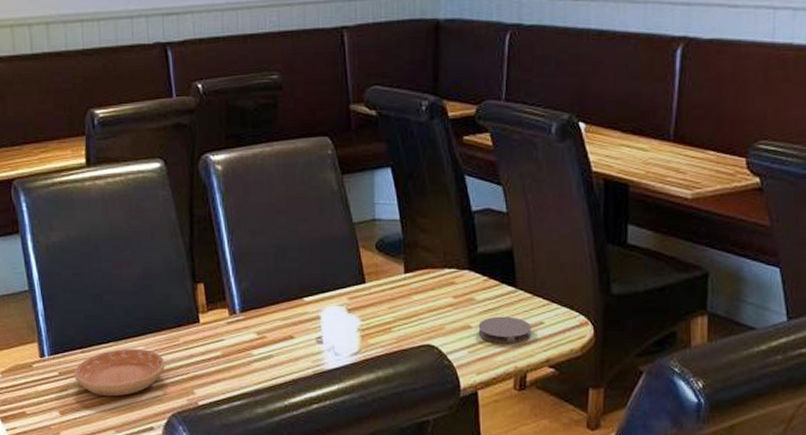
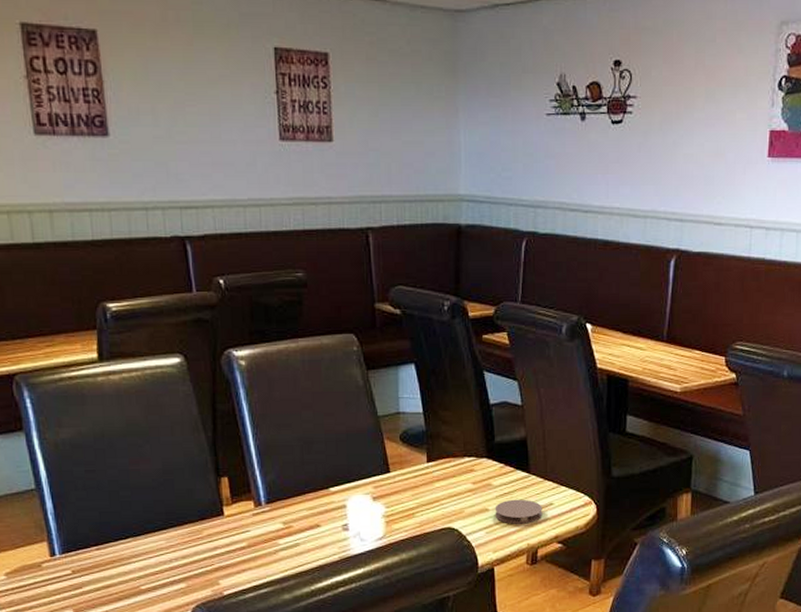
saucer: present [74,349,165,397] -> none [89,543,188,592]

